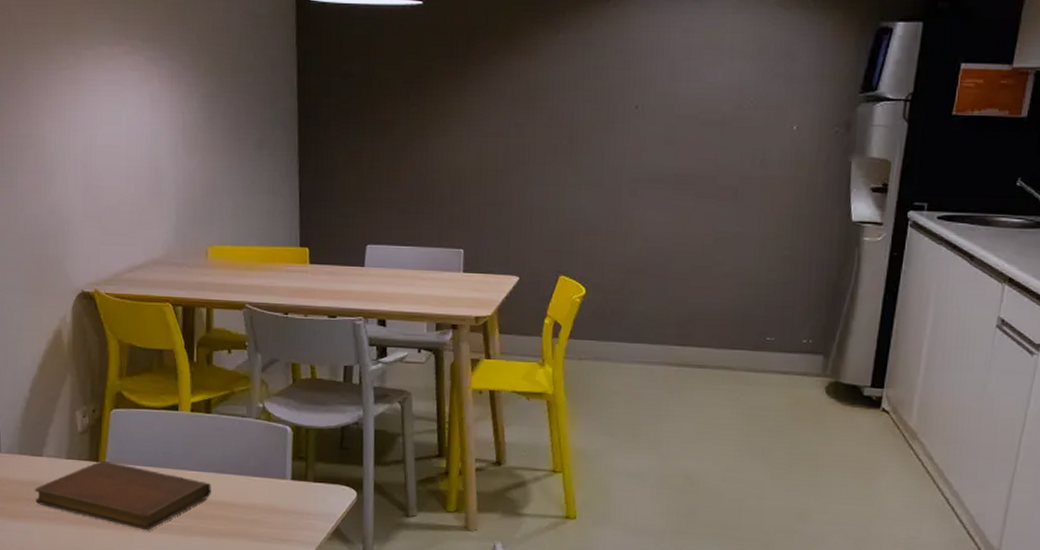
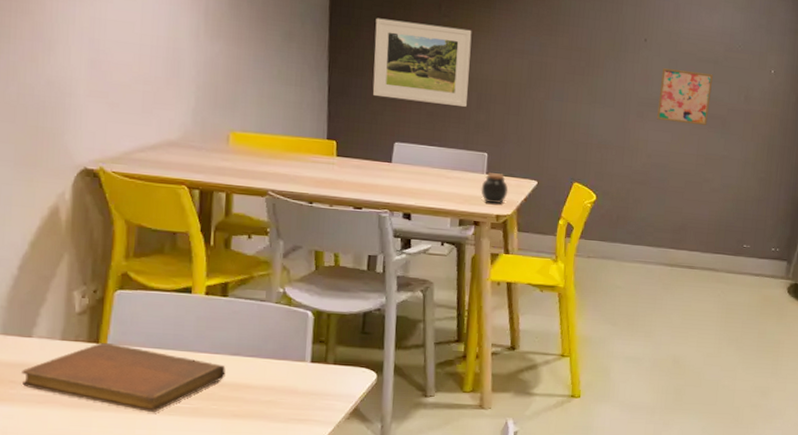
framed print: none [343,115,443,201] -> present [372,18,472,107]
jar: none [458,271,488,305] -> present [481,172,509,204]
wall art: none [653,137,719,199] -> present [657,68,713,125]

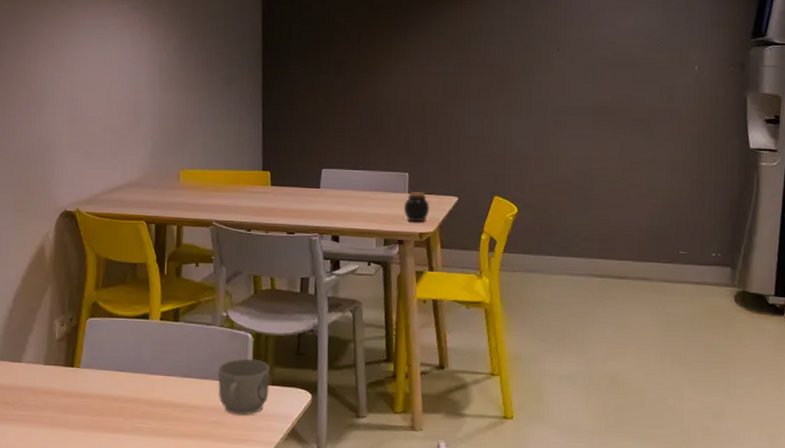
notebook: present [22,343,226,413] -> none [13,367,178,433]
mug: none [272,336,332,395] -> present [217,358,270,416]
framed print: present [372,18,472,107] -> none [301,56,389,130]
wall art: present [657,68,713,125] -> none [575,75,631,129]

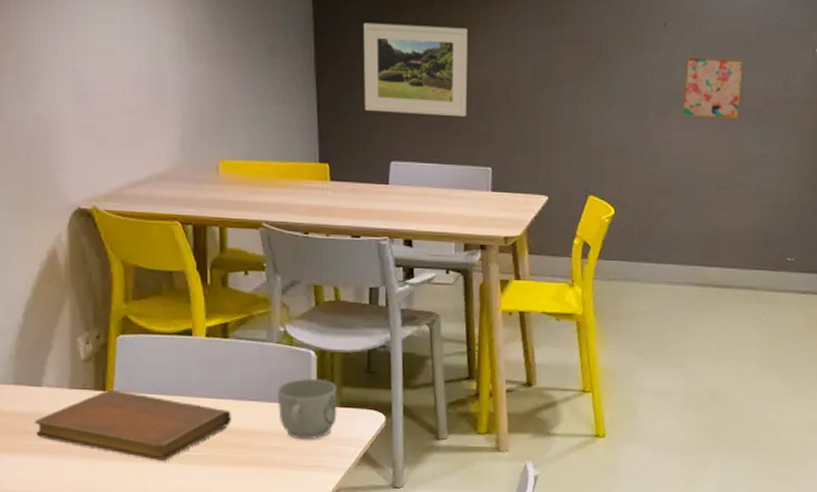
notebook: none [13,367,178,433] -> present [35,390,231,462]
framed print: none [301,56,389,130] -> present [363,22,468,116]
jar: present [403,192,430,222] -> none [486,189,516,225]
wall art: none [575,75,631,129] -> present [681,56,745,120]

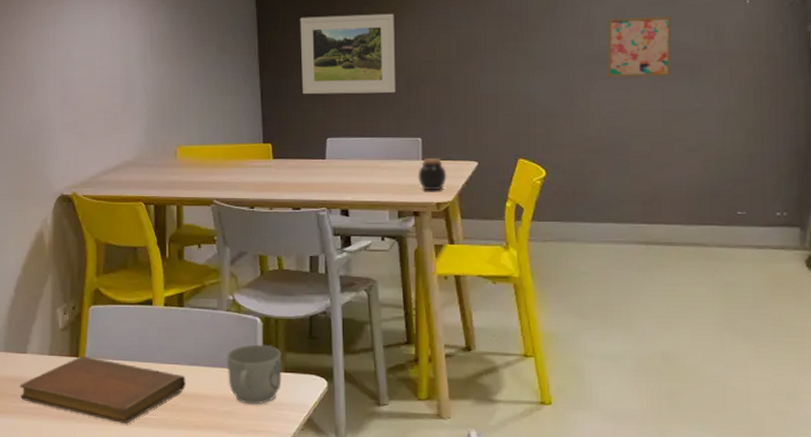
jar: none [486,189,516,225] -> present [418,158,447,191]

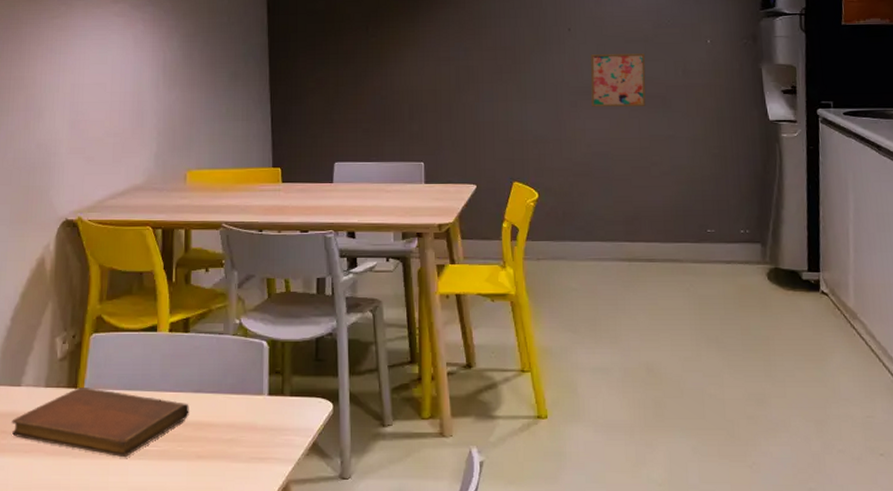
mug: present [227,344,282,405] -> none [232,368,287,431]
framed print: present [300,13,395,95] -> none [310,45,399,121]
jar: present [418,158,447,191] -> none [421,181,448,213]

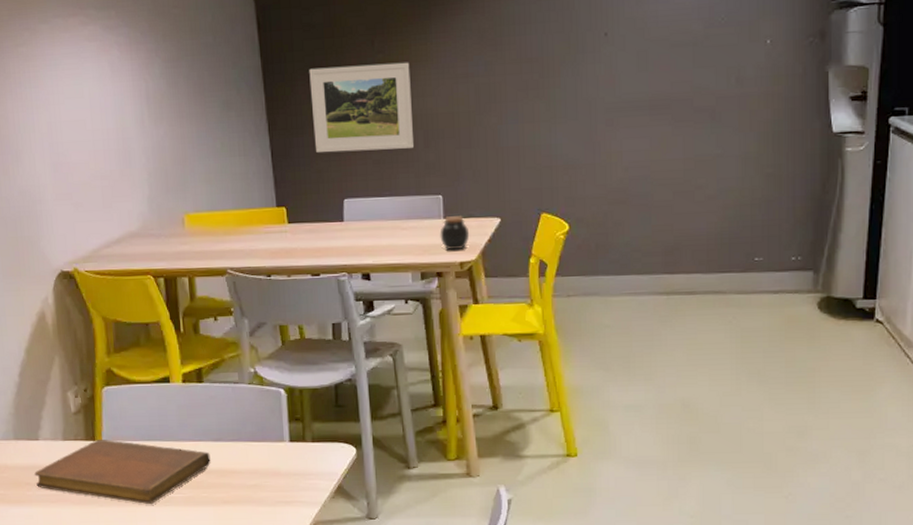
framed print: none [310,45,399,121] -> present [309,62,413,153]
jar: none [421,181,448,213] -> present [439,216,470,251]
wall art: present [590,53,646,107] -> none [629,59,693,125]

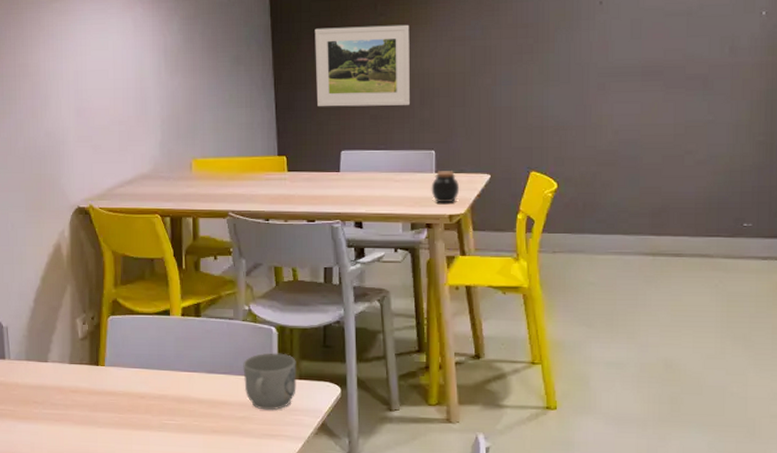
notebook: present [34,440,211,505] -> none [42,365,203,430]
mug: none [251,415,310,477] -> present [243,352,296,411]

